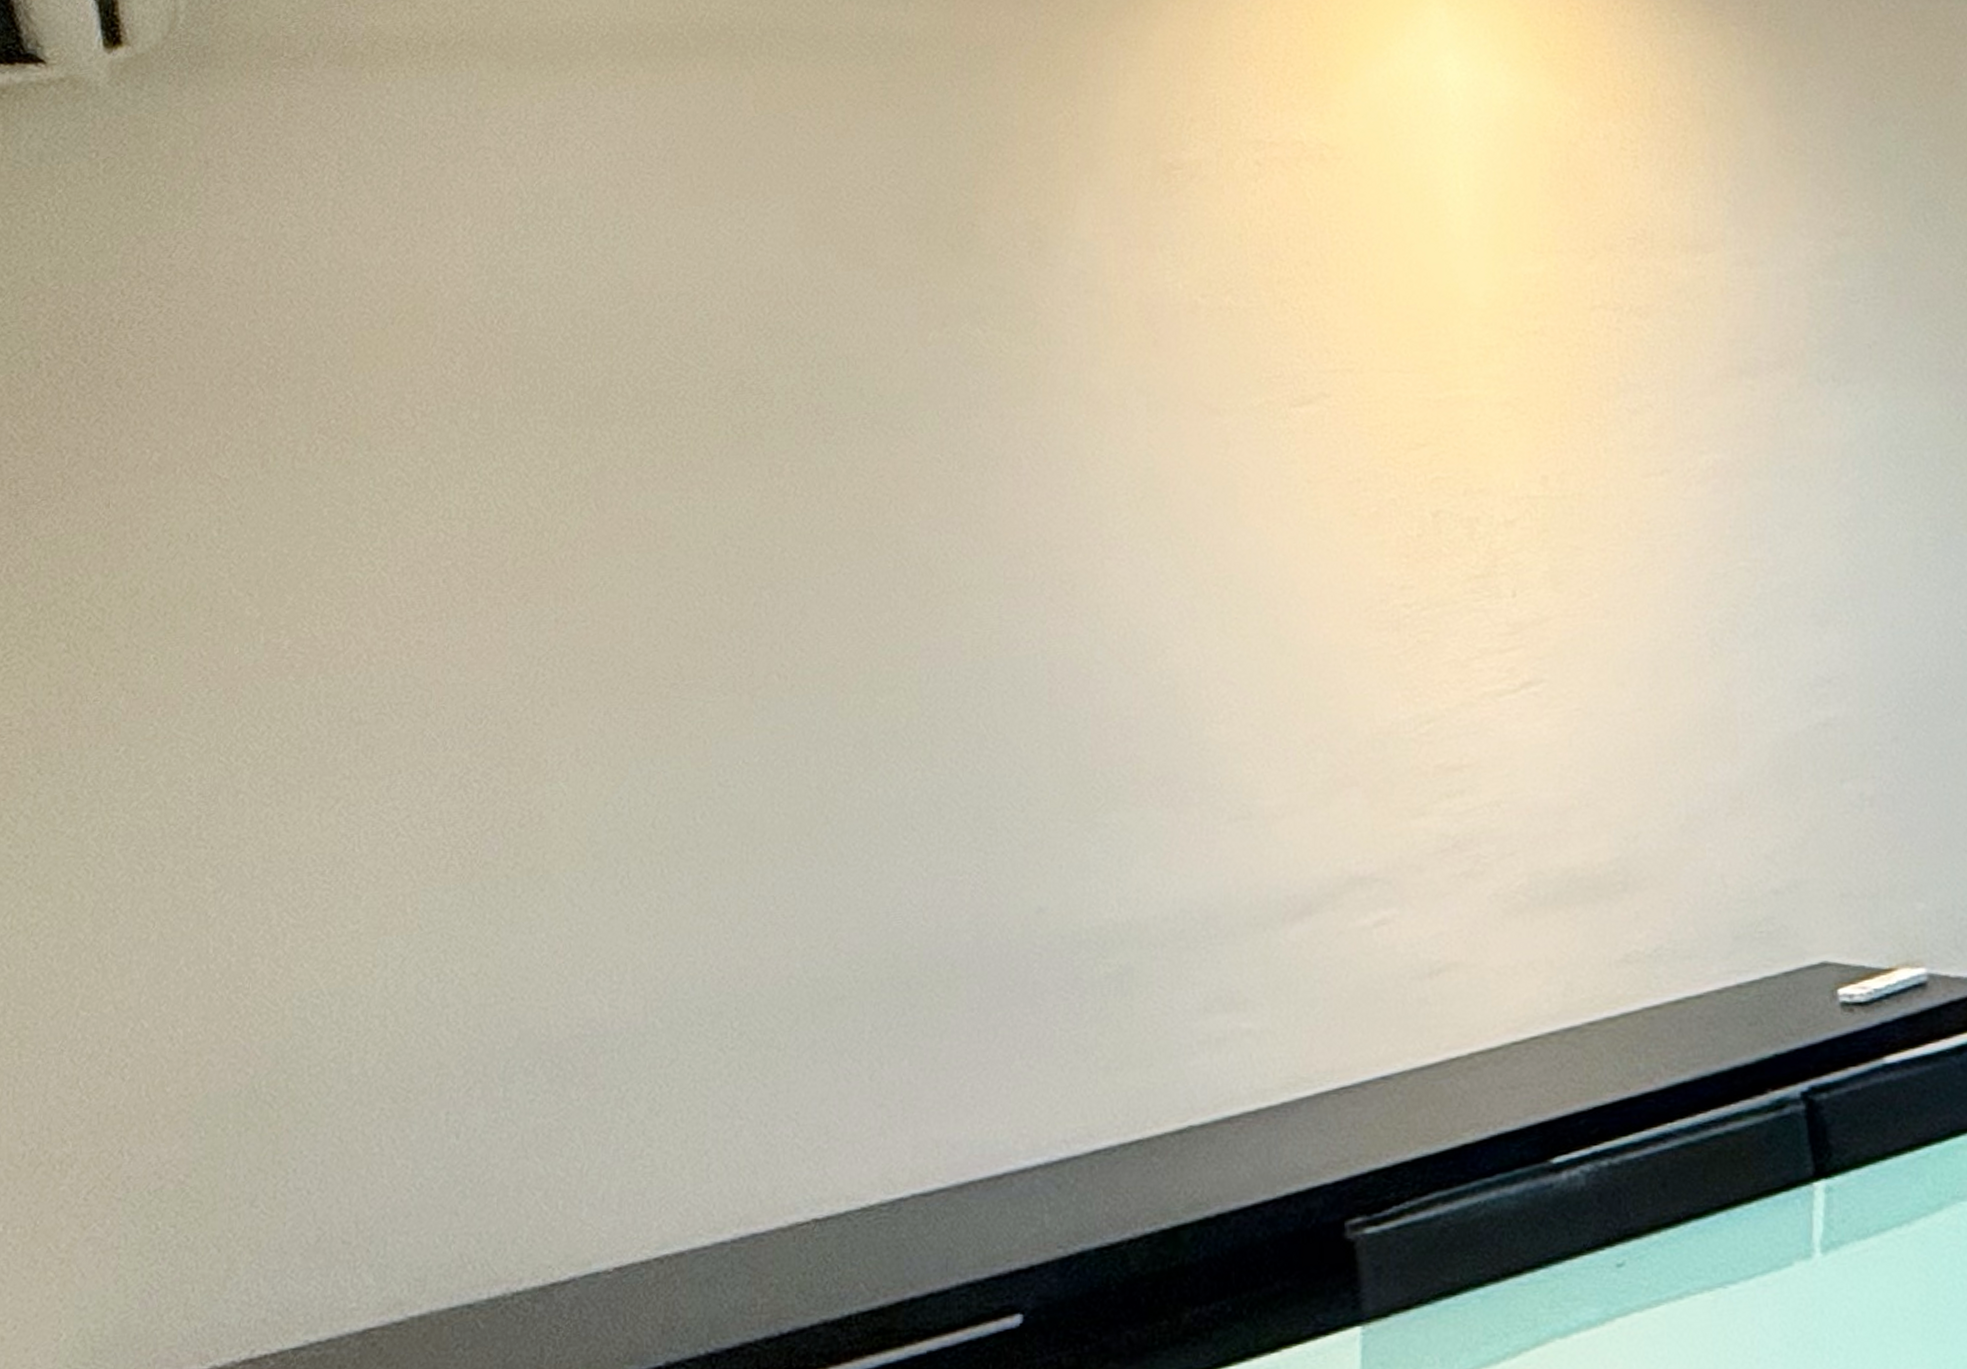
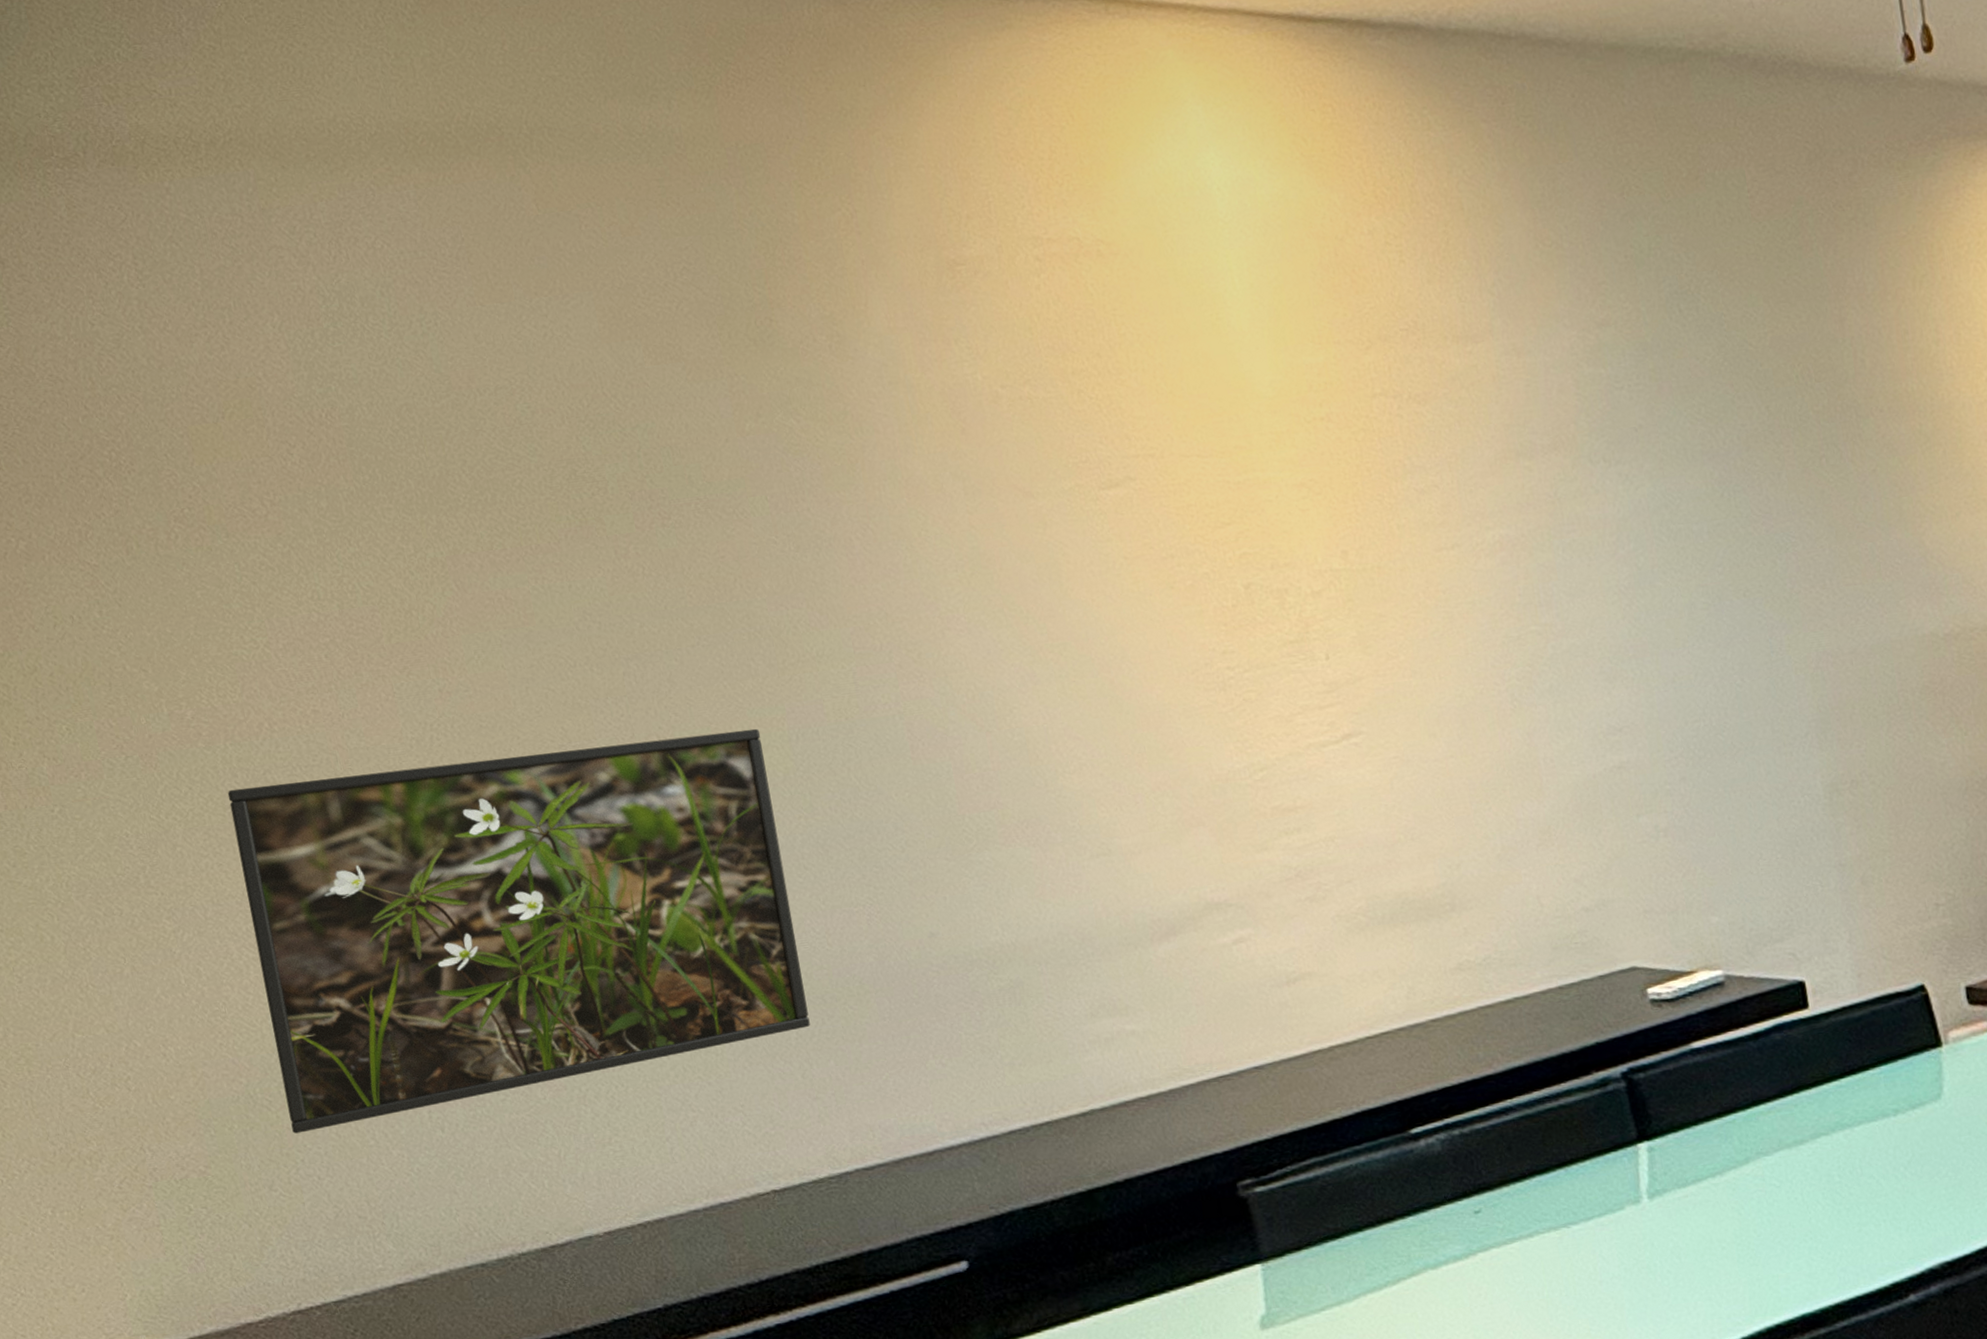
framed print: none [291,667,890,1137] -> present [227,728,810,1134]

